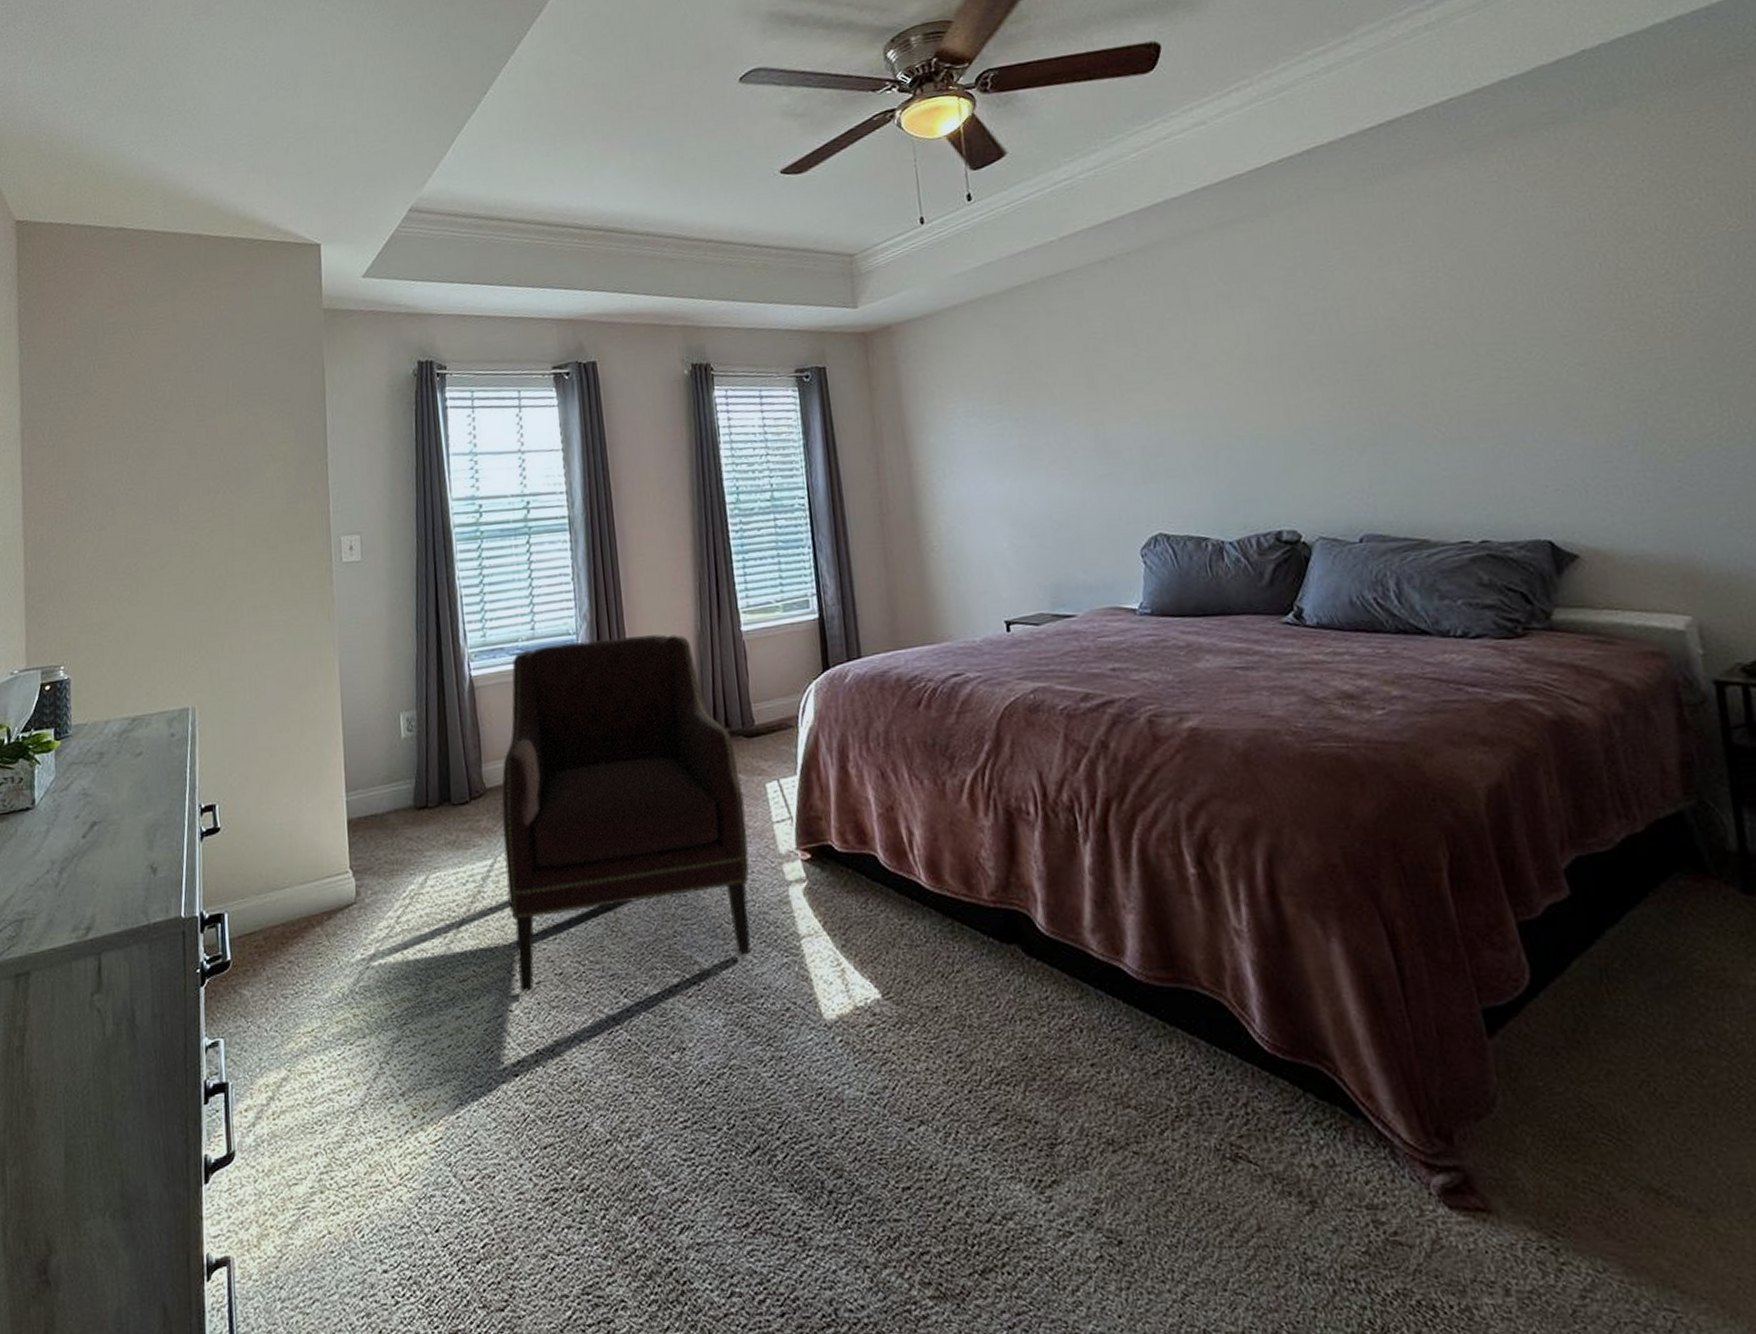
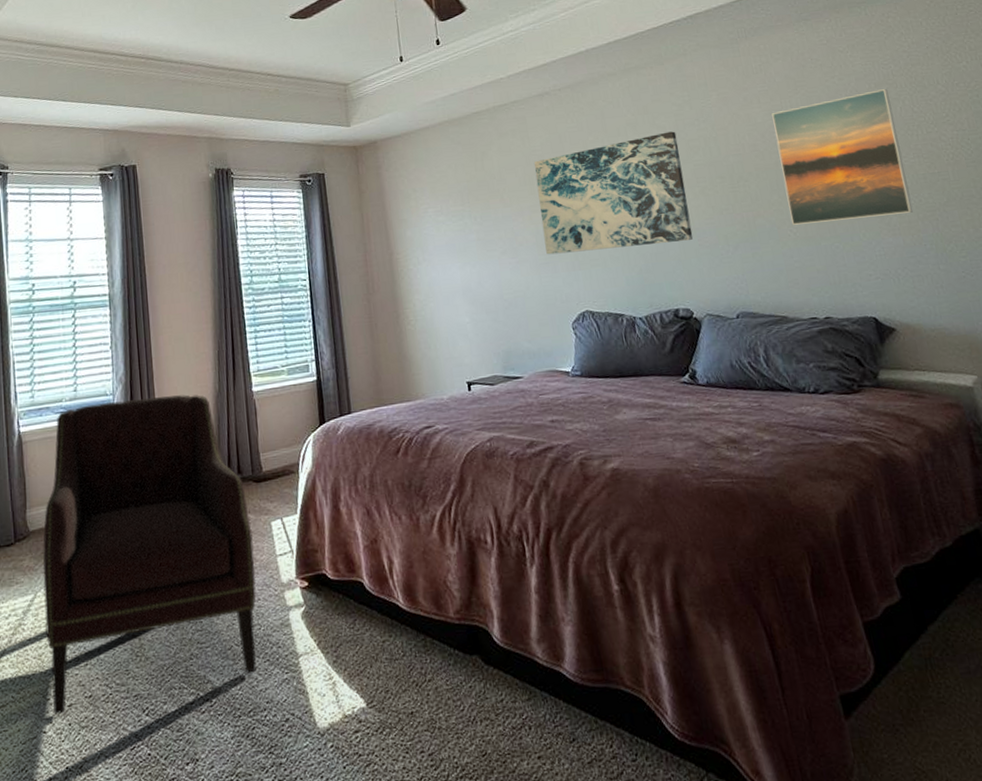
wall art: none [1094,303,1304,465] -> present [534,131,693,255]
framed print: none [1416,239,1611,422] -> present [772,89,913,225]

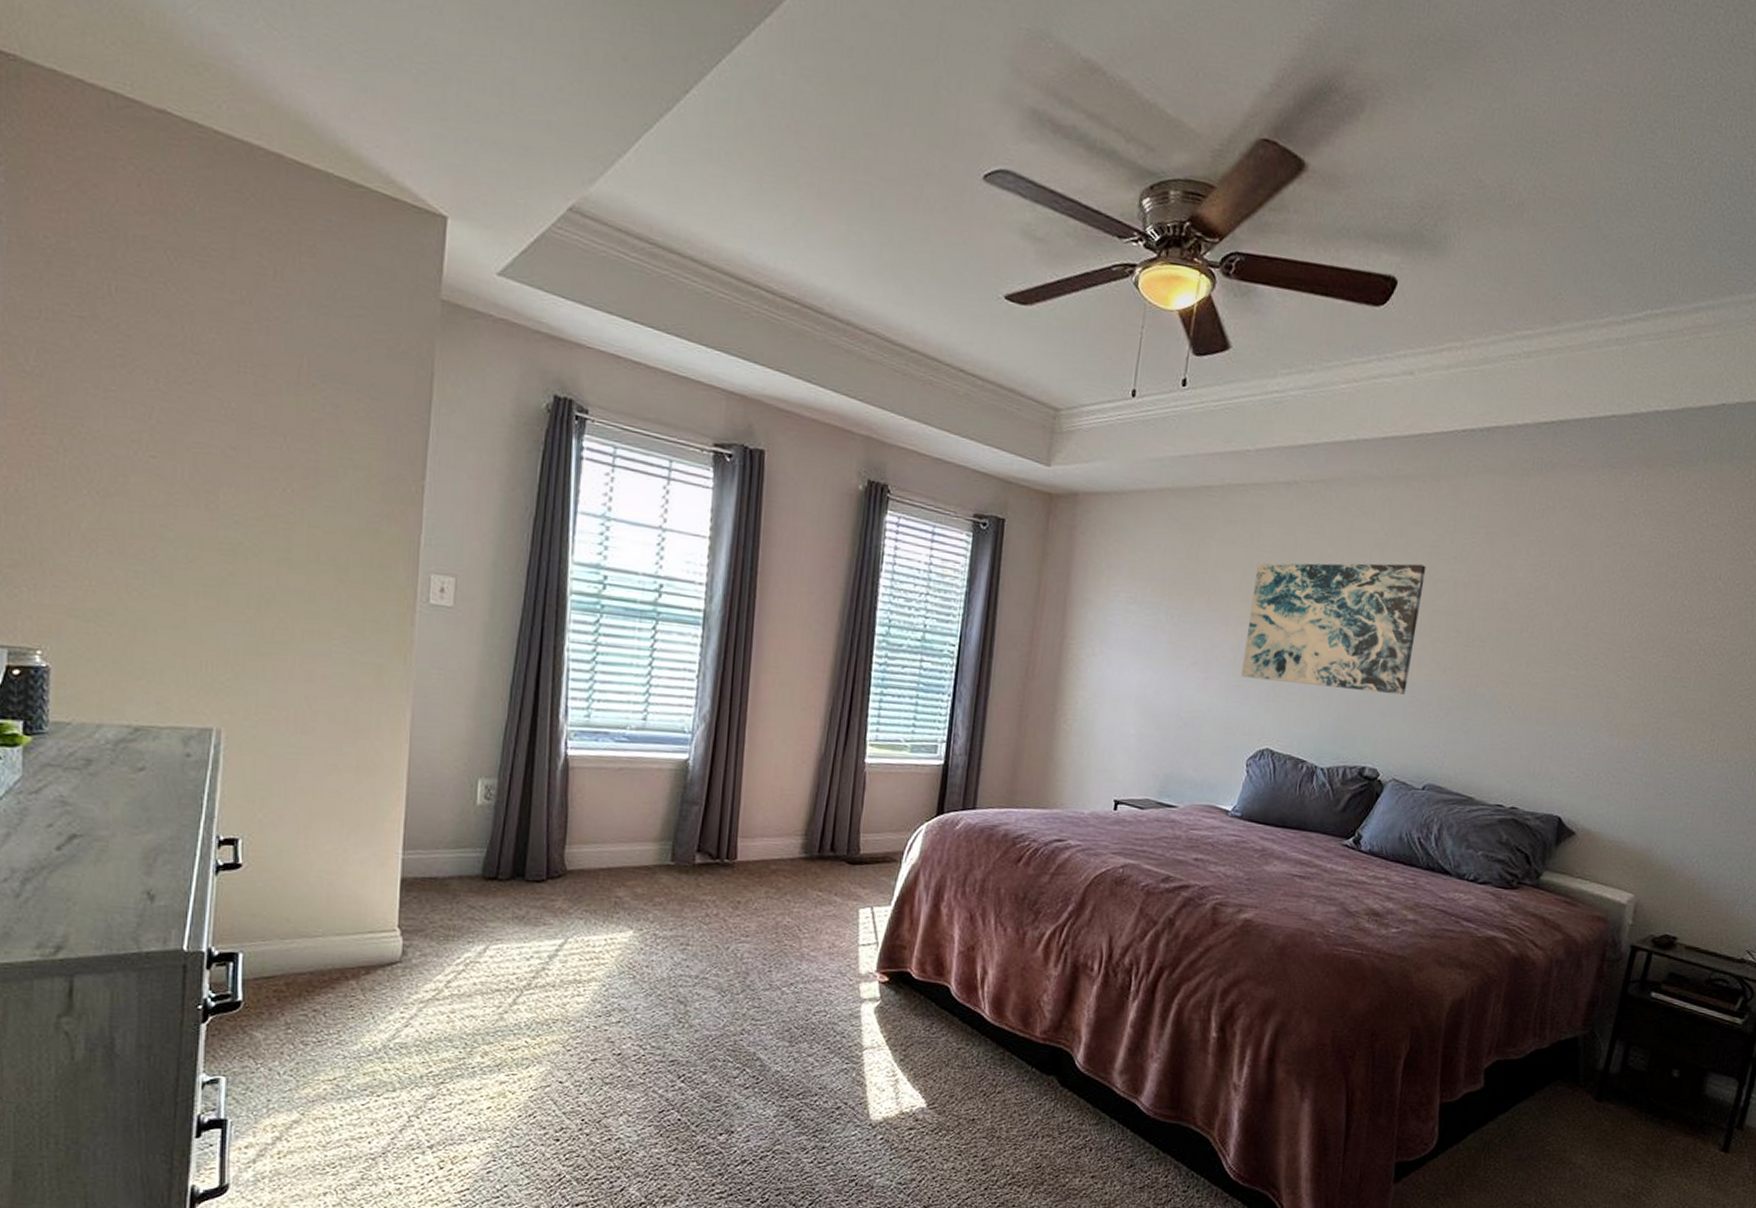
armchair: present [42,394,257,714] -> none [574,739,836,1067]
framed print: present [772,89,913,225] -> none [1513,569,1666,715]

